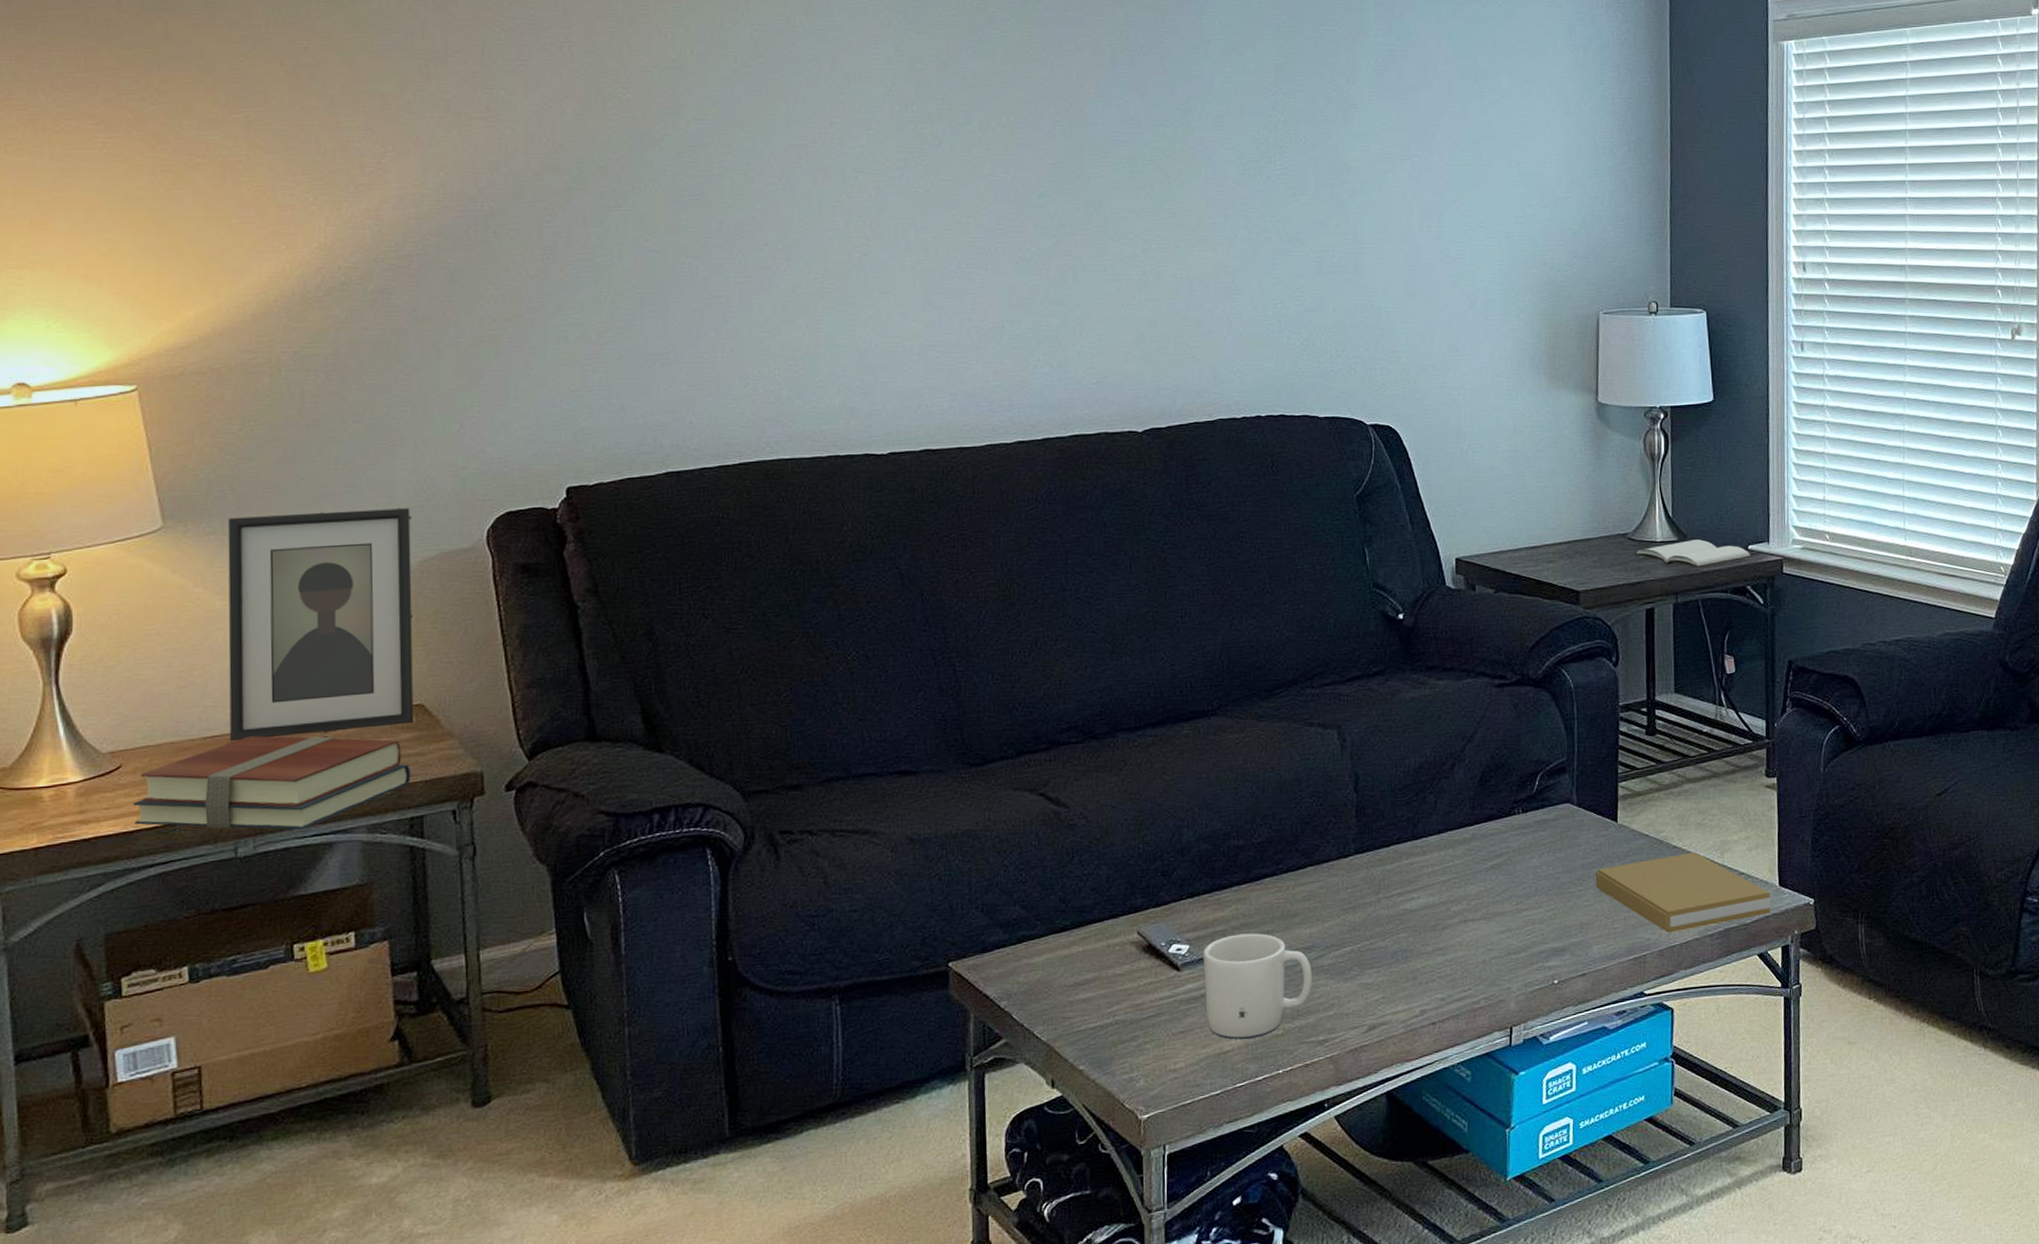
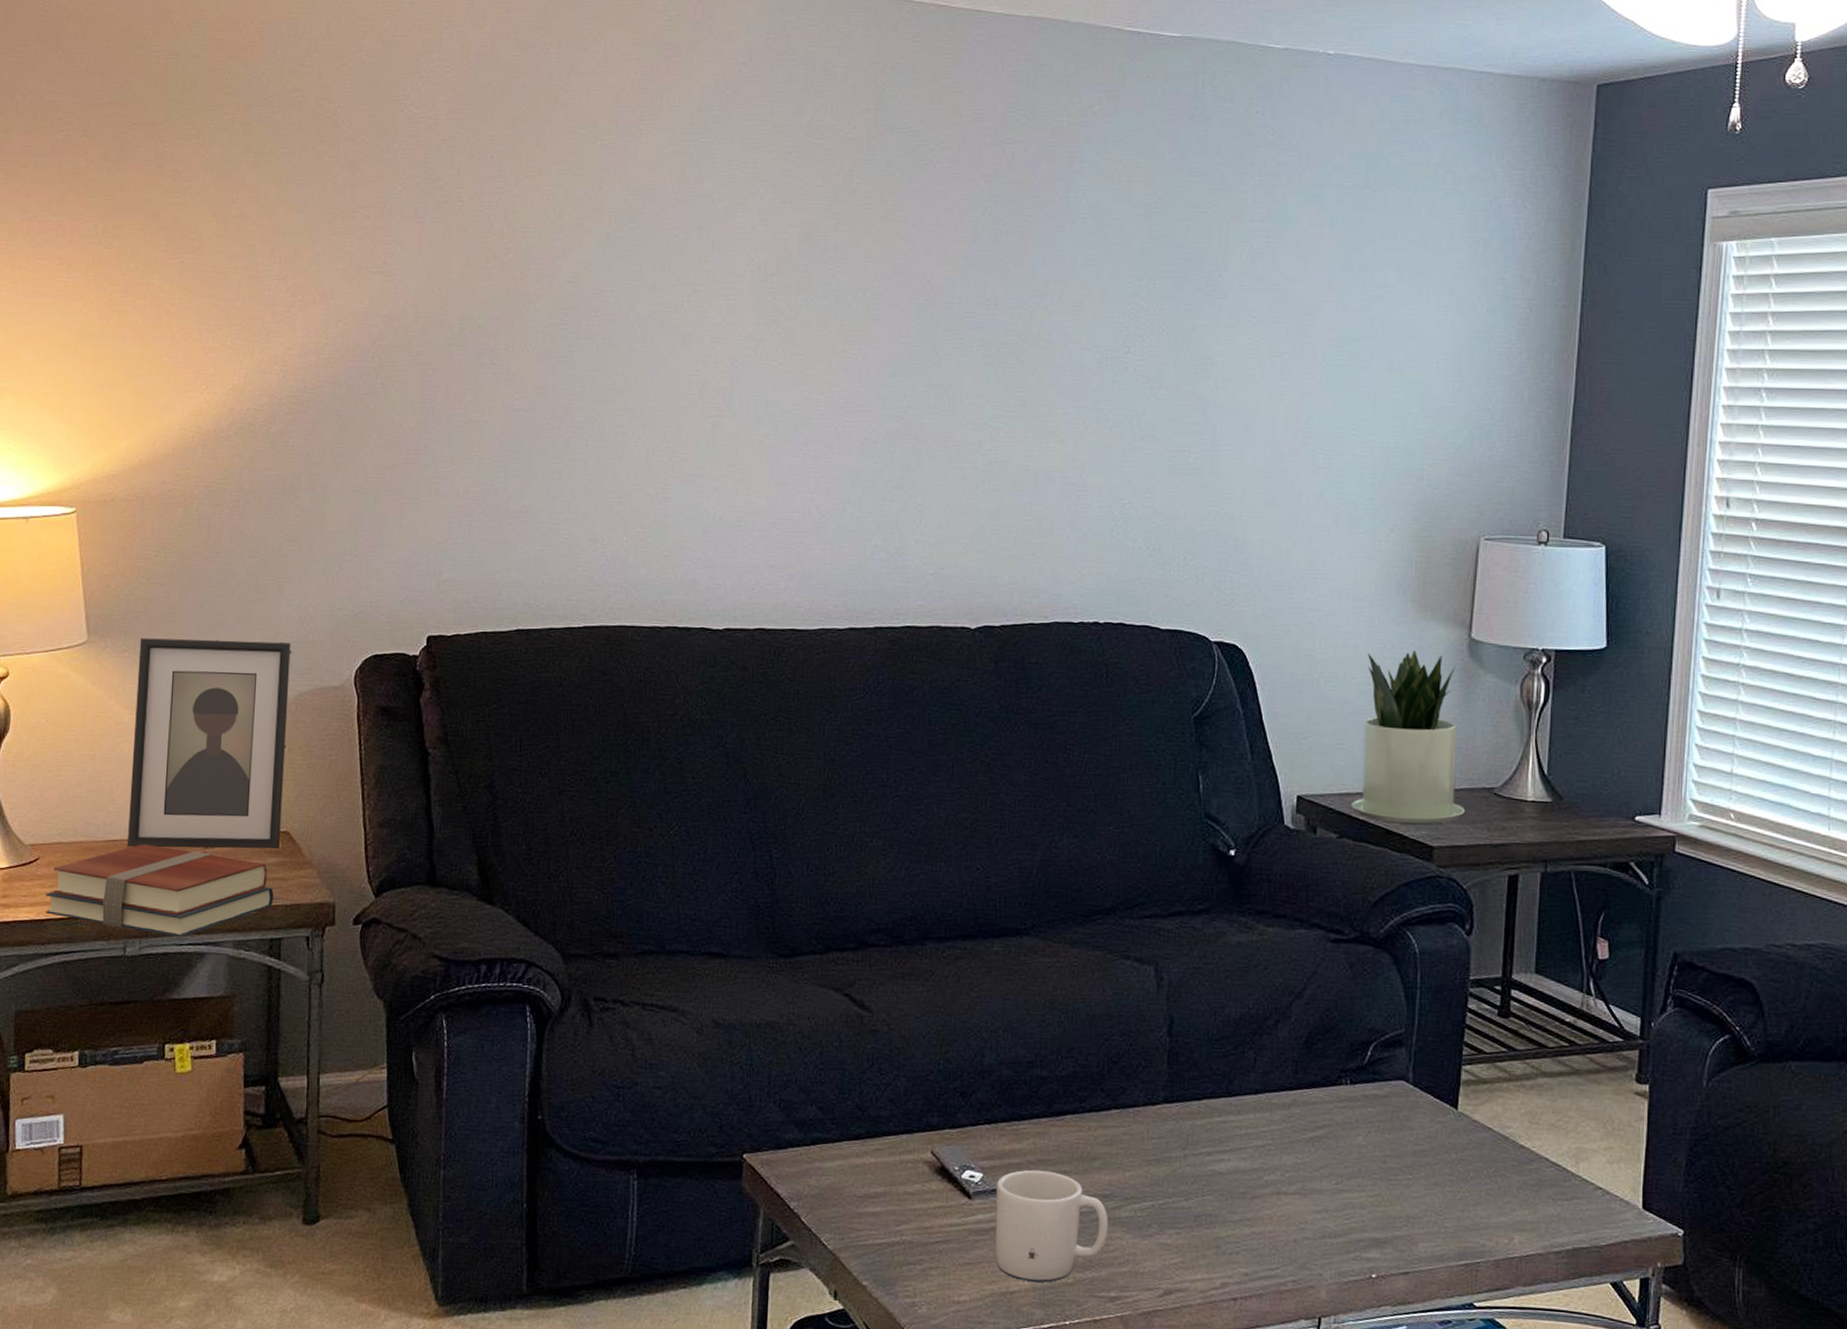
planter: none [1505,417,1604,574] -> present [1351,650,1465,825]
book: present [1595,852,1771,933] -> none [1427,1155,1631,1243]
book: present [1634,539,1754,568] -> none [1499,803,1641,836]

